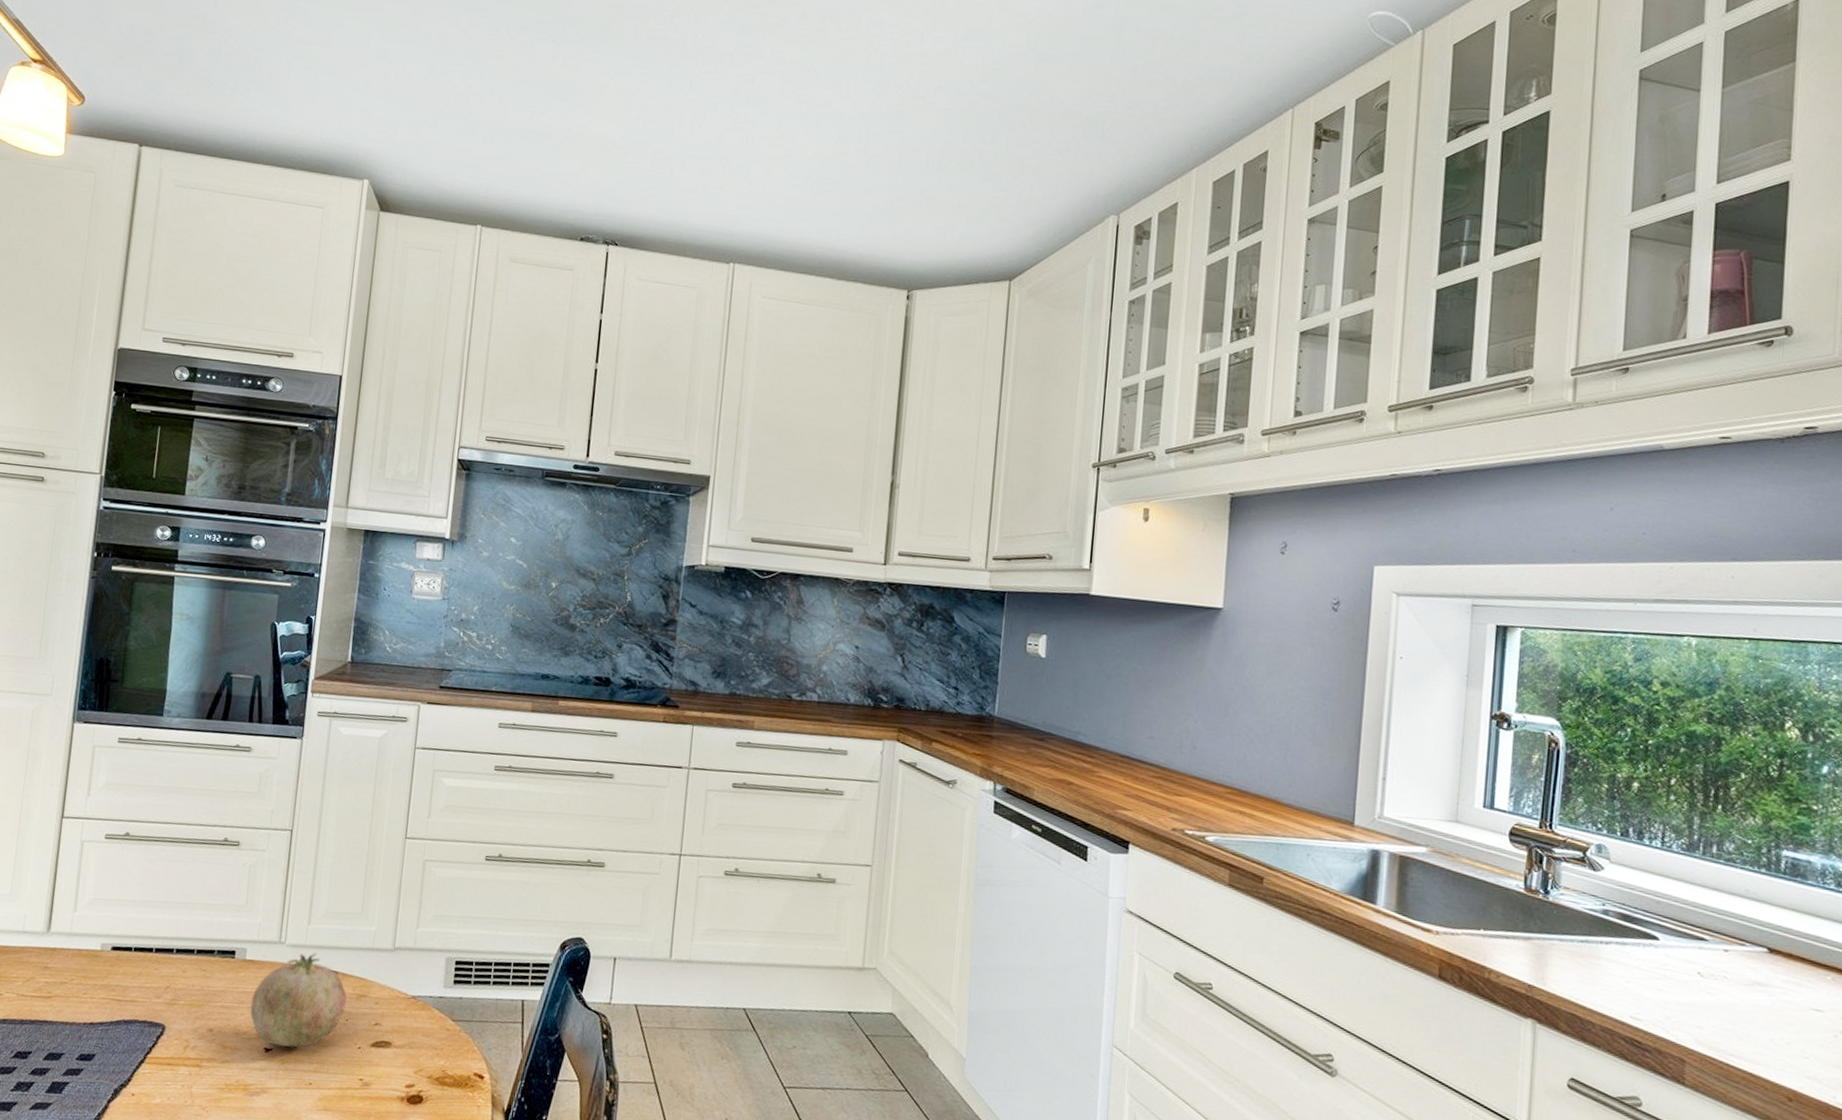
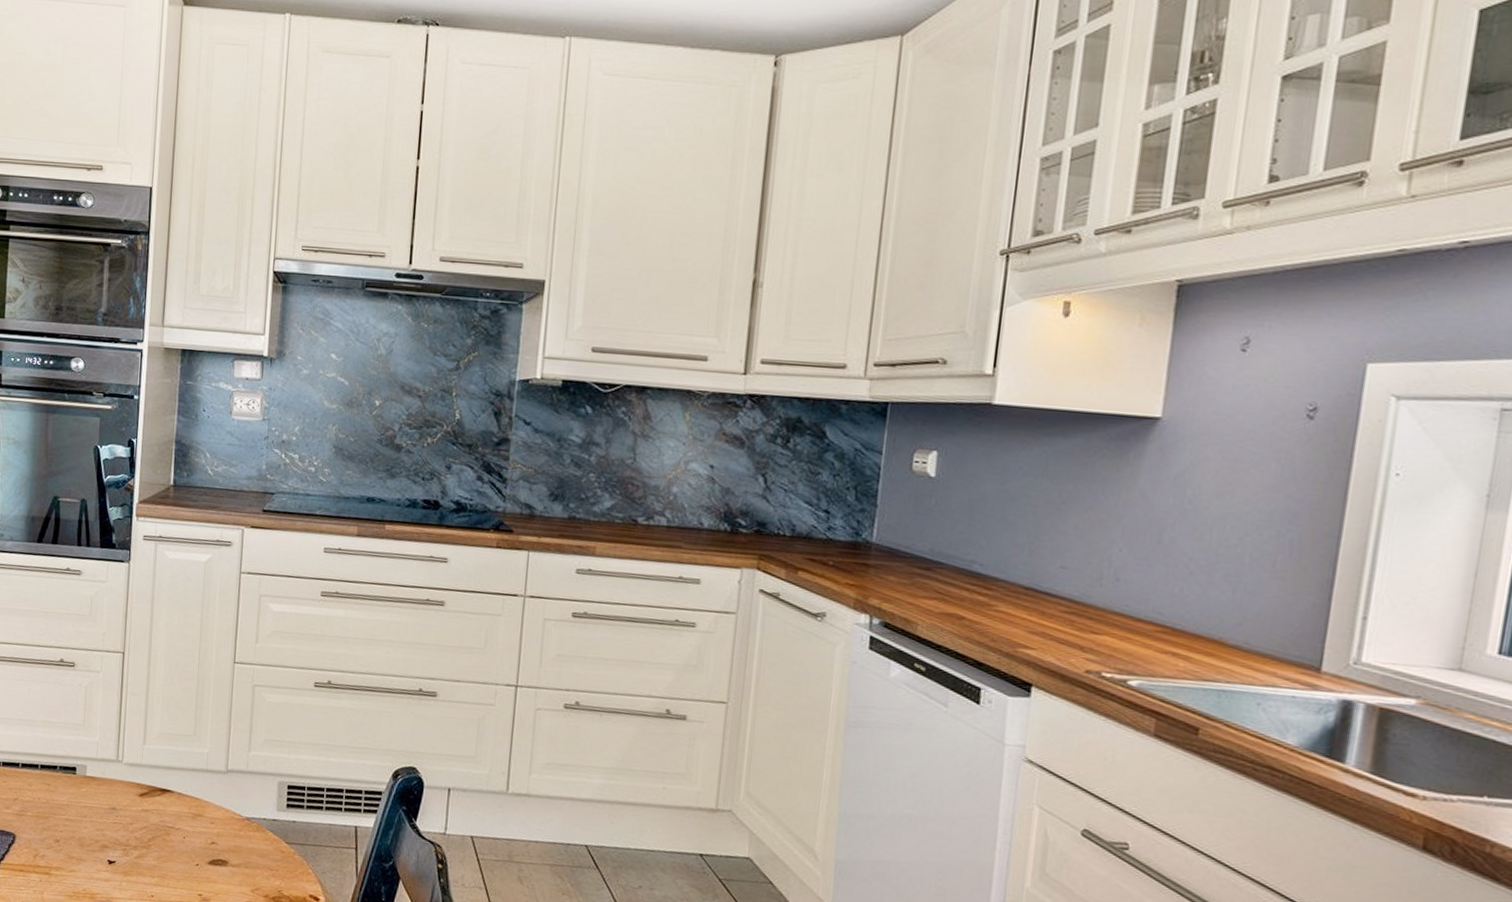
fruit: present [250,952,347,1048] -> none [93,771,183,861]

